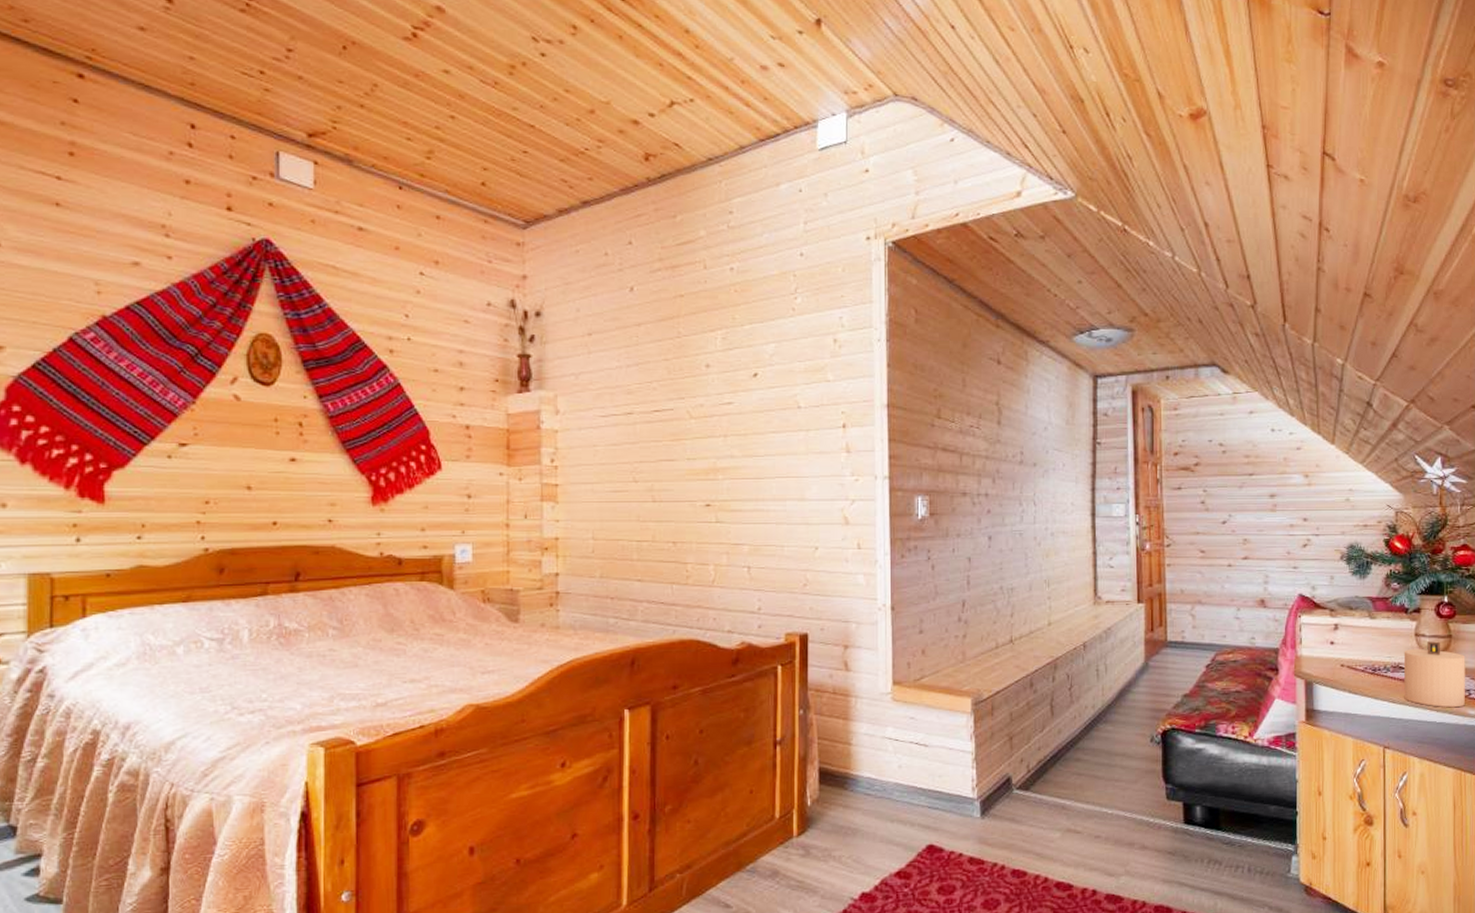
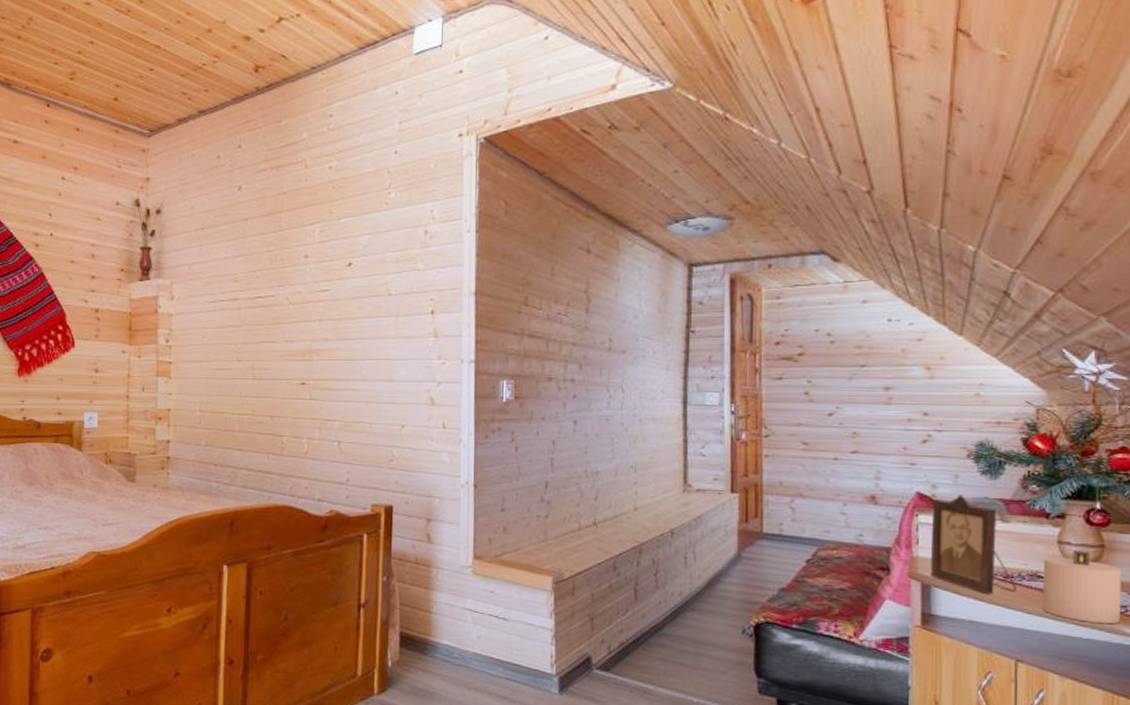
photo frame: none [1311,595,1383,687] -> present [930,495,1017,594]

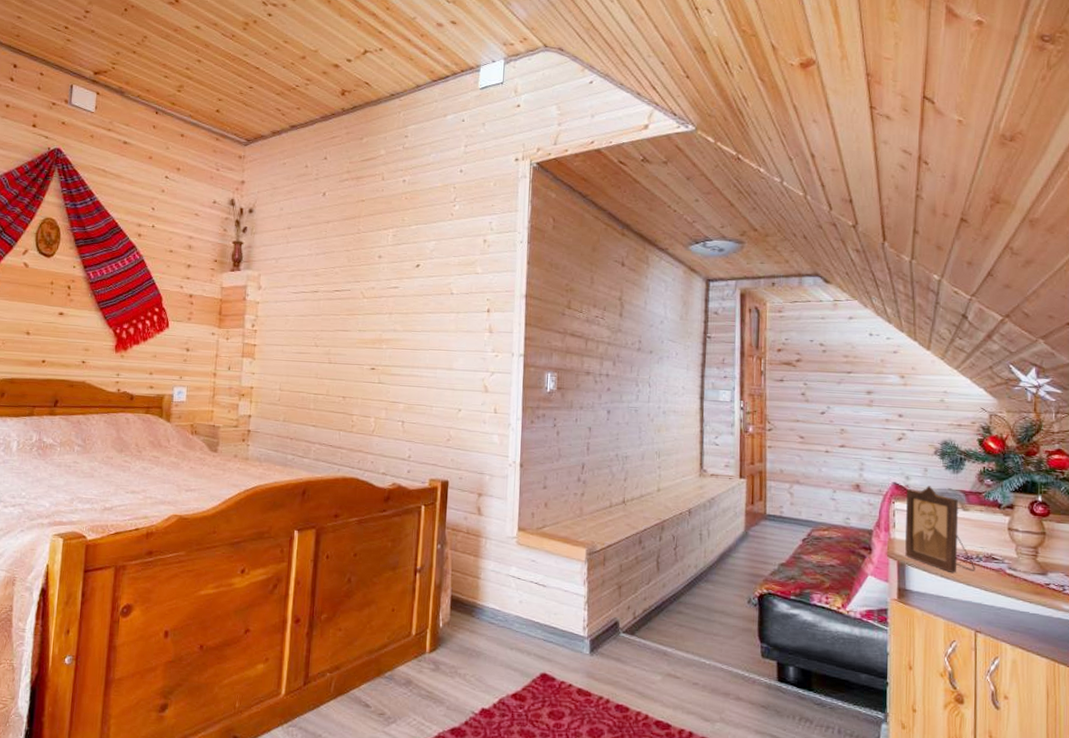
candle: present [1042,550,1122,625] -> none [996,536,1060,601]

